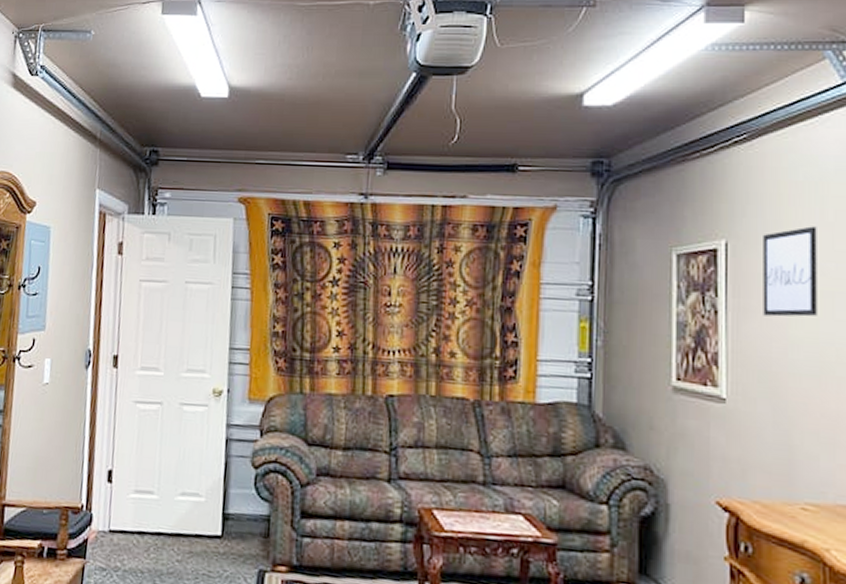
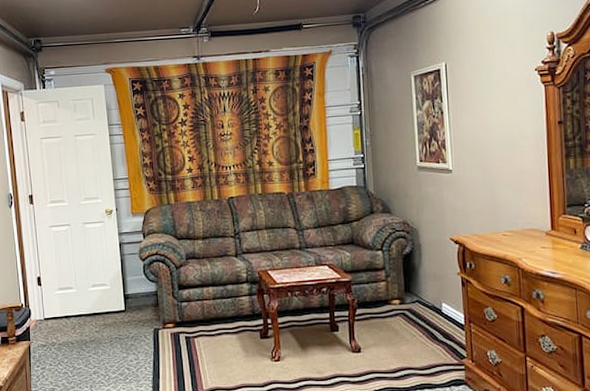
wall art: present [763,226,817,317] -> none [469,47,506,111]

